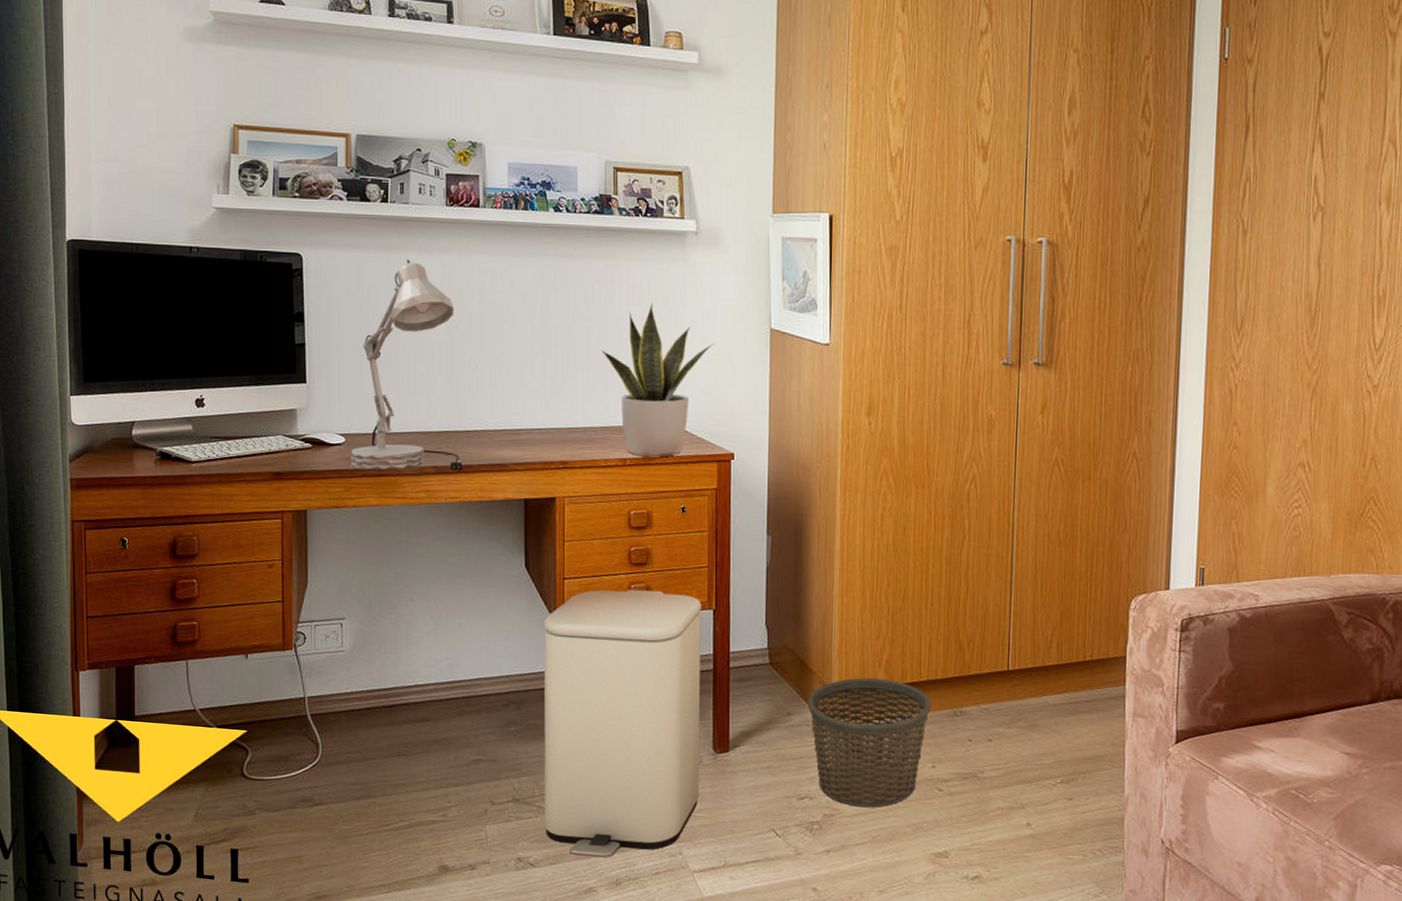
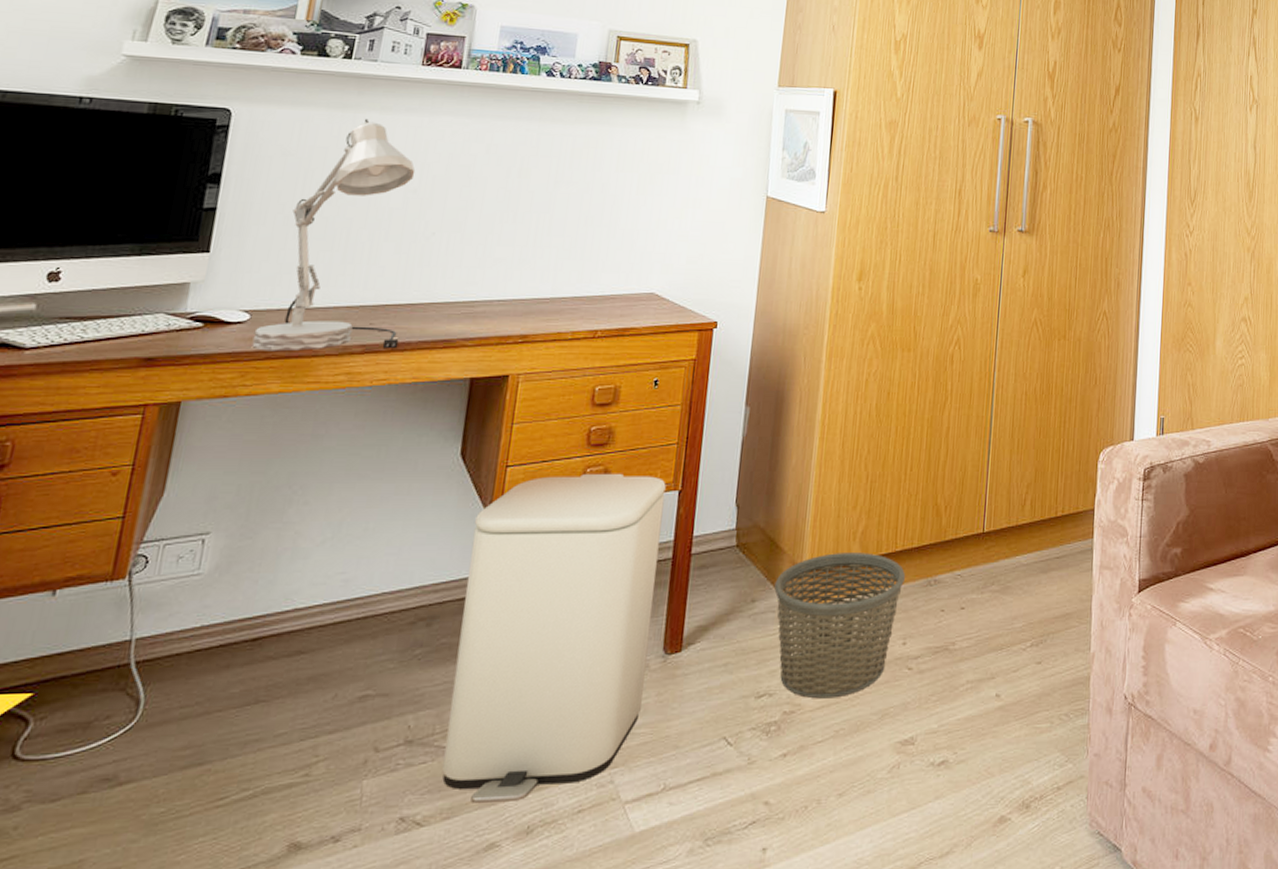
potted plant: present [601,303,714,458] -> none [582,169,706,328]

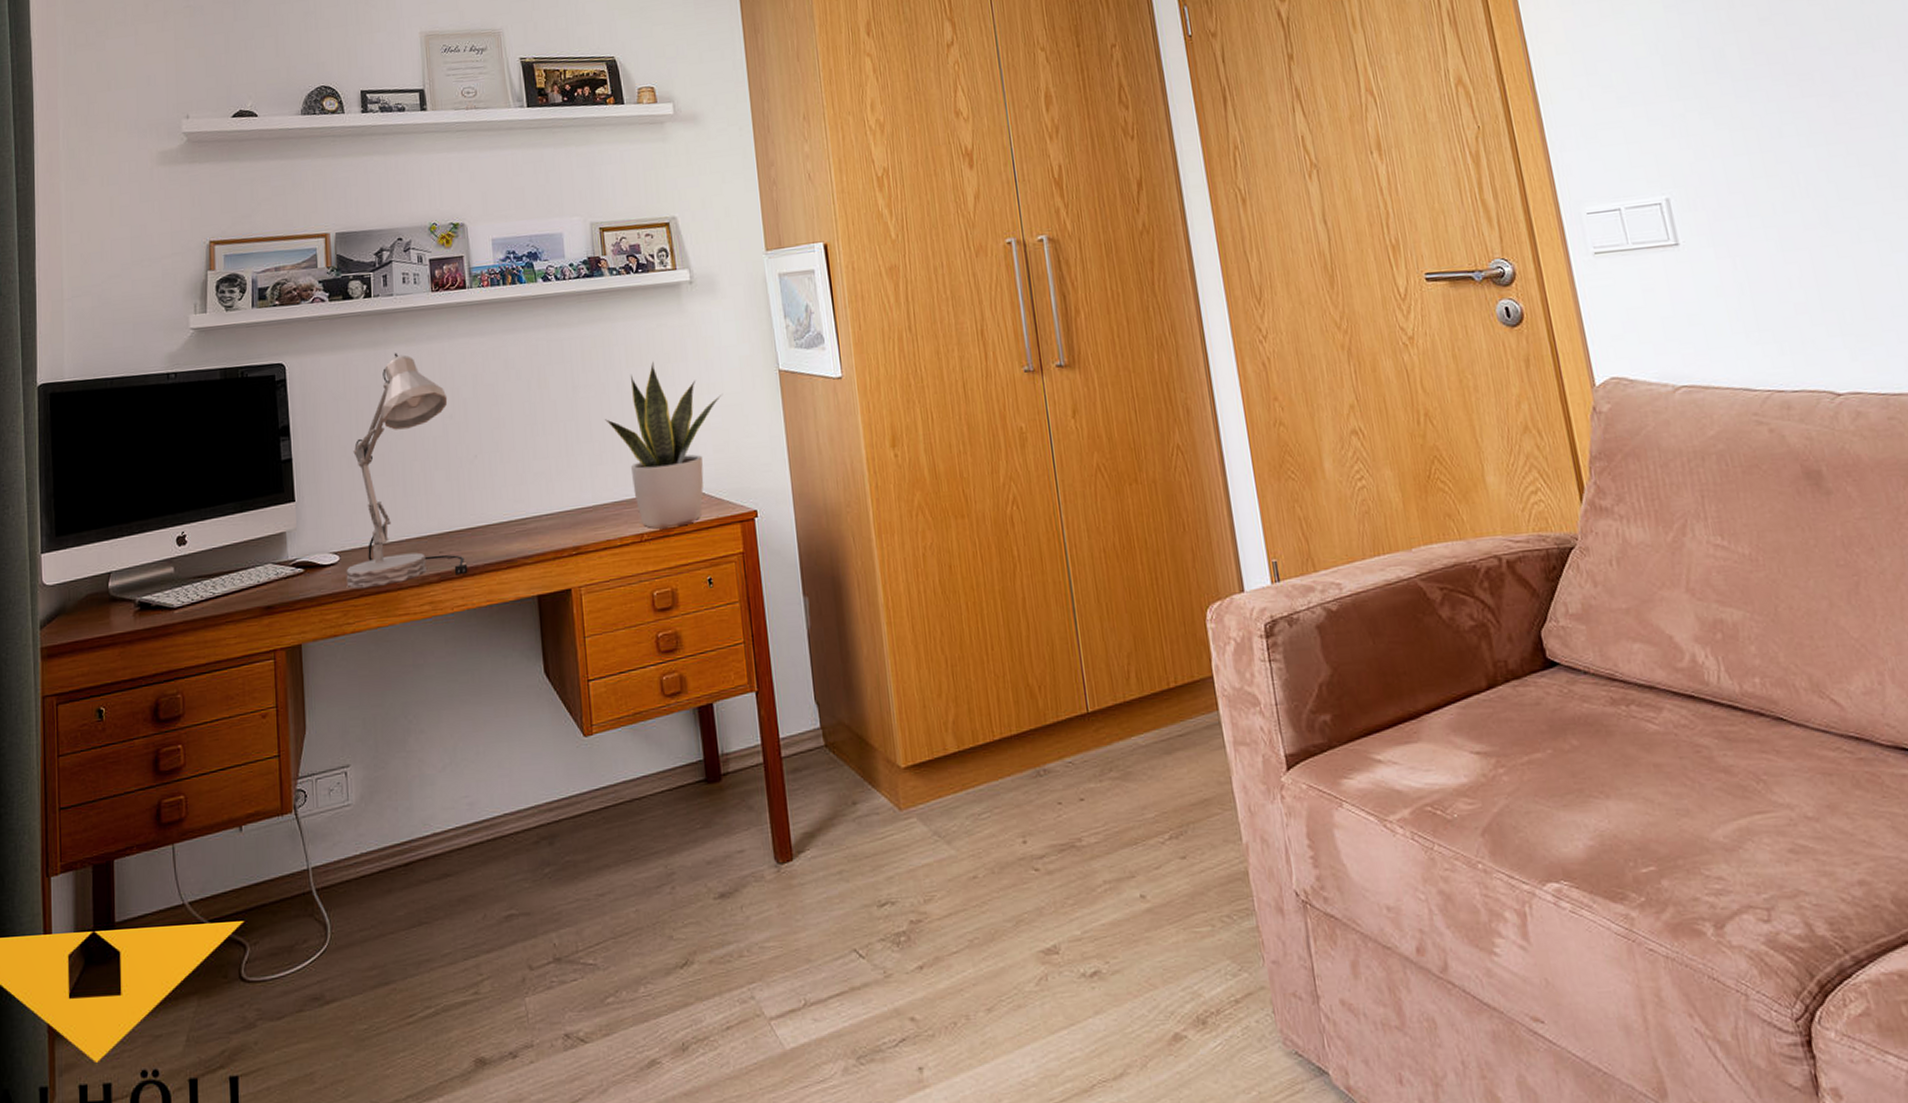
pedal bin: present [442,473,666,804] -> none [571,678,766,1021]
potted plant: none [582,169,706,328] -> present [605,361,722,529]
basket: present [774,553,906,699] -> none [872,744,1012,906]

